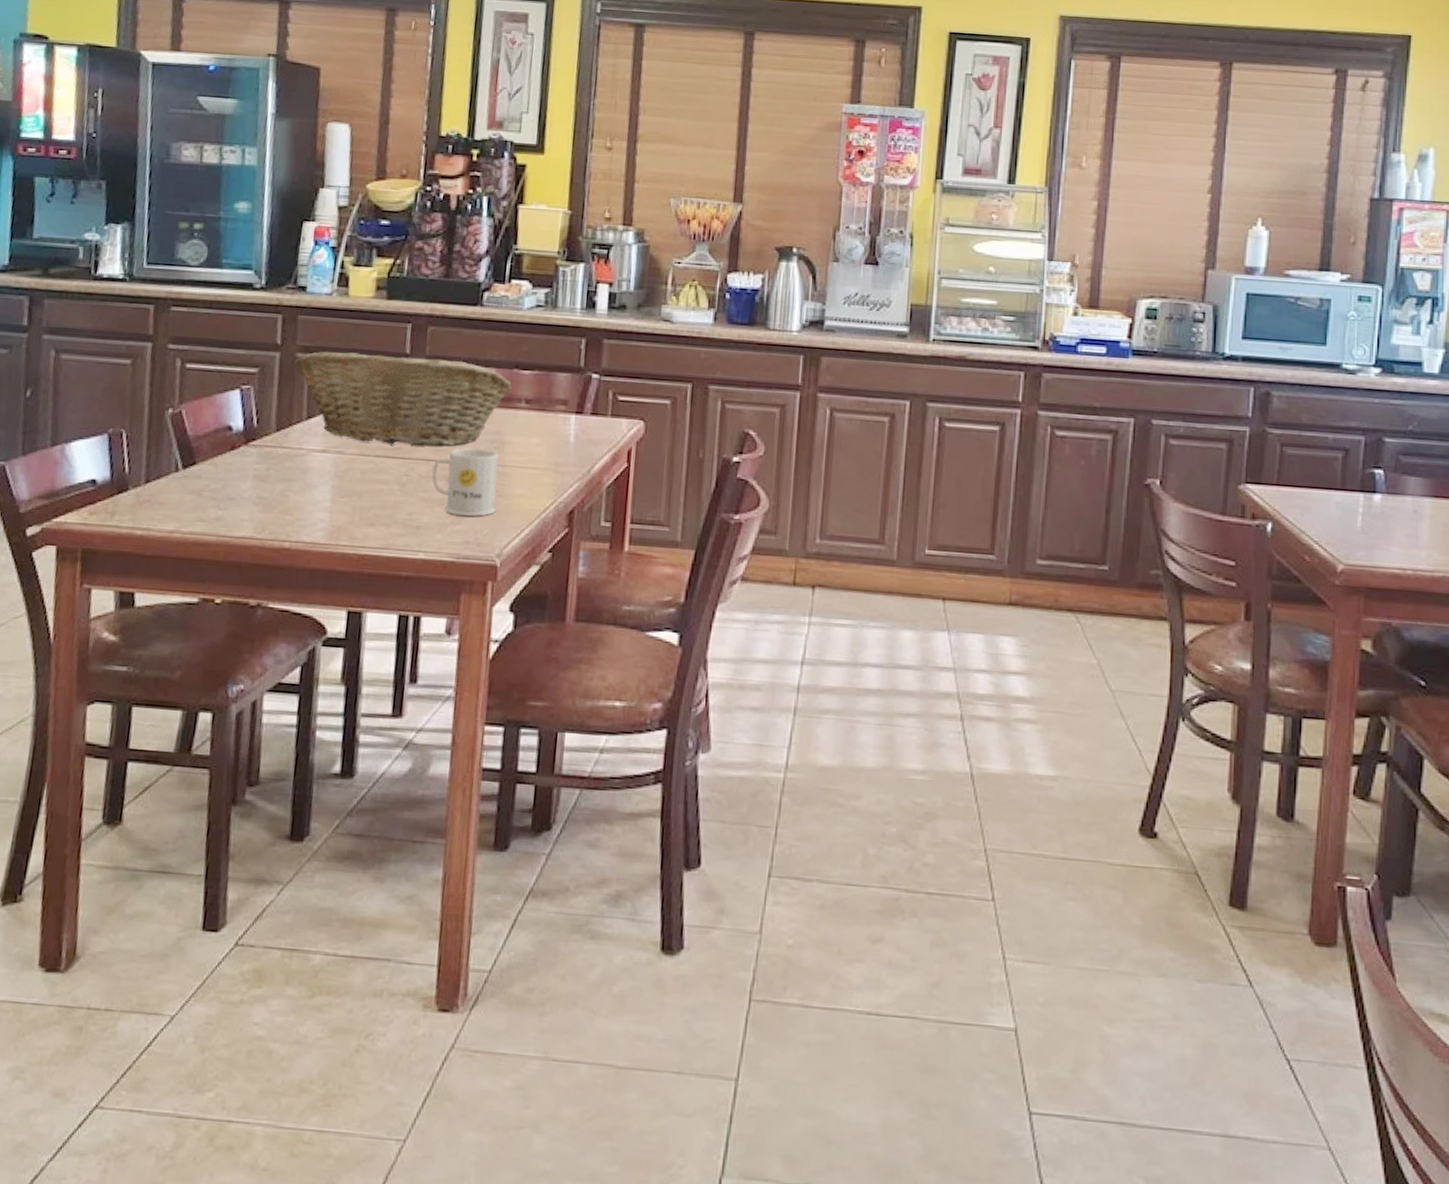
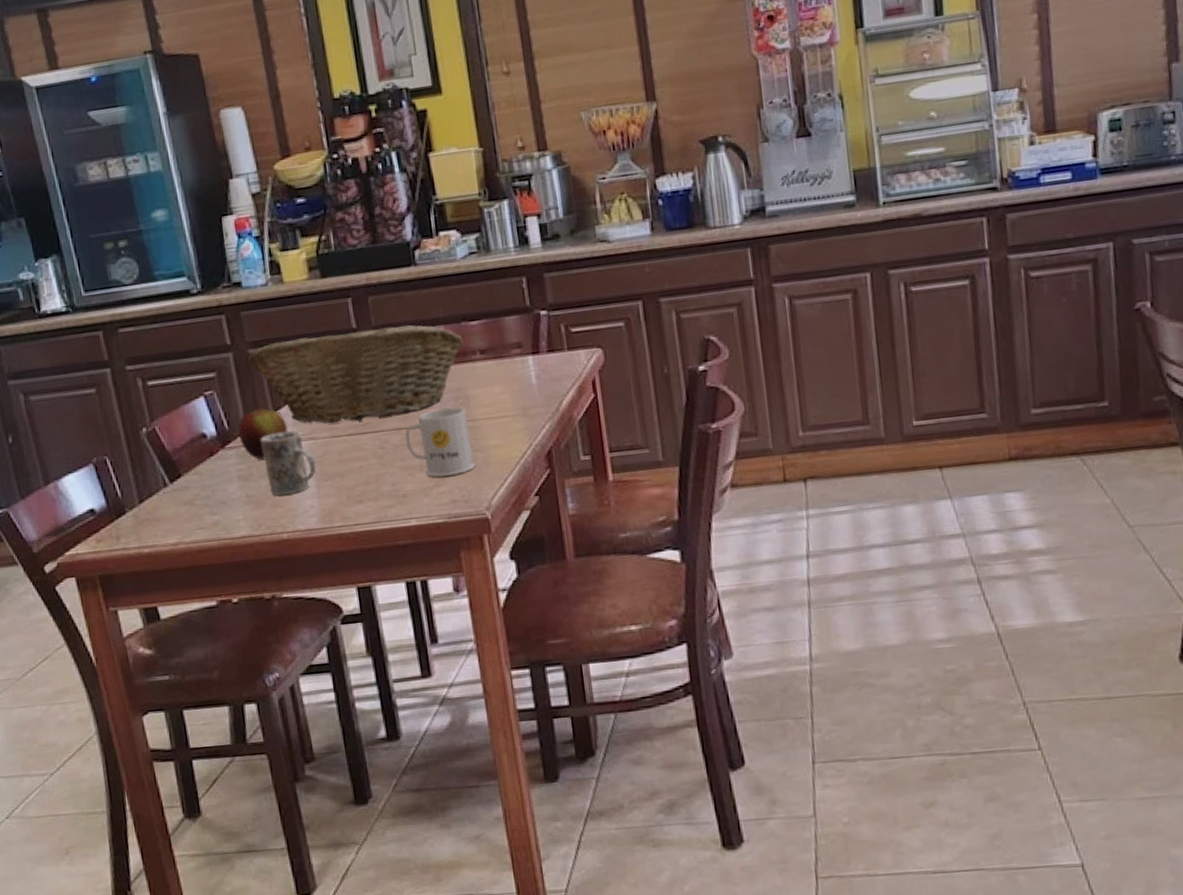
apple: none [265,413,317,464] -> present [238,408,288,460]
mug: none [283,439,337,504] -> present [260,431,317,496]

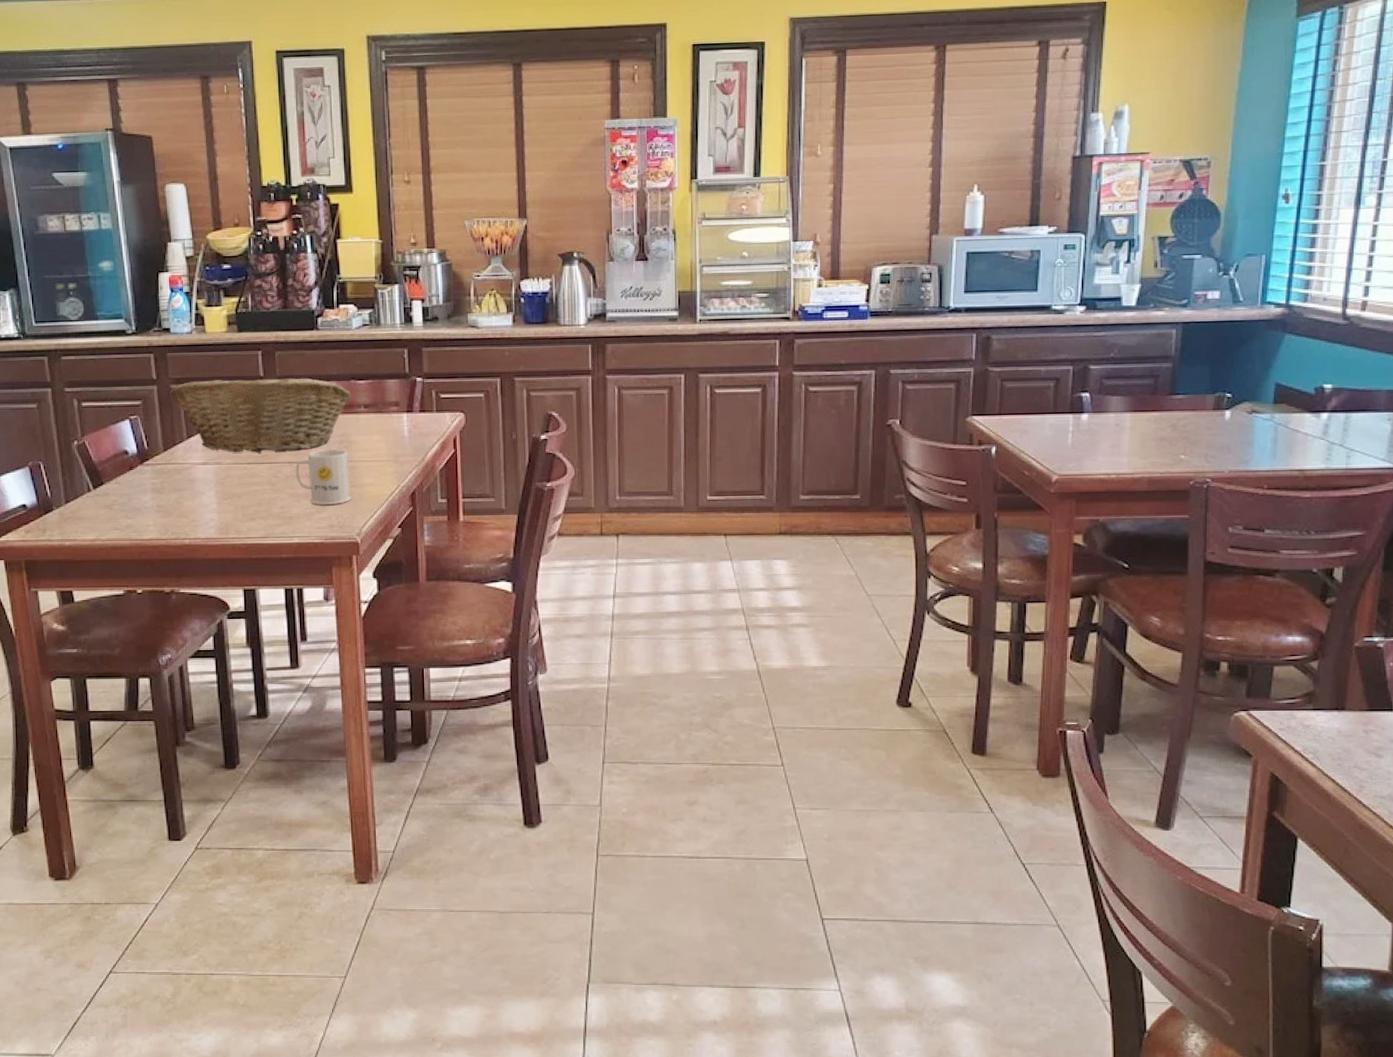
apple: present [238,408,288,460] -> none [155,435,198,477]
mug: present [260,431,317,496] -> none [174,456,219,508]

